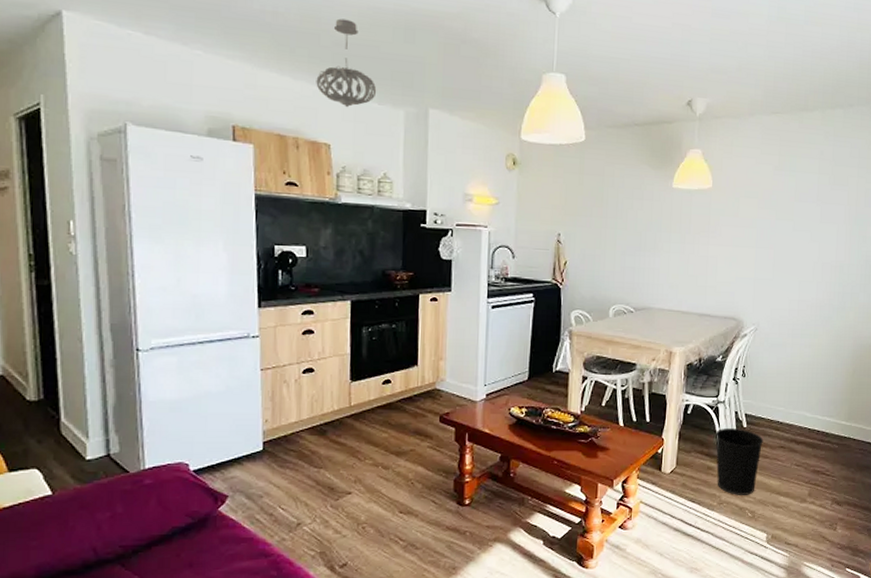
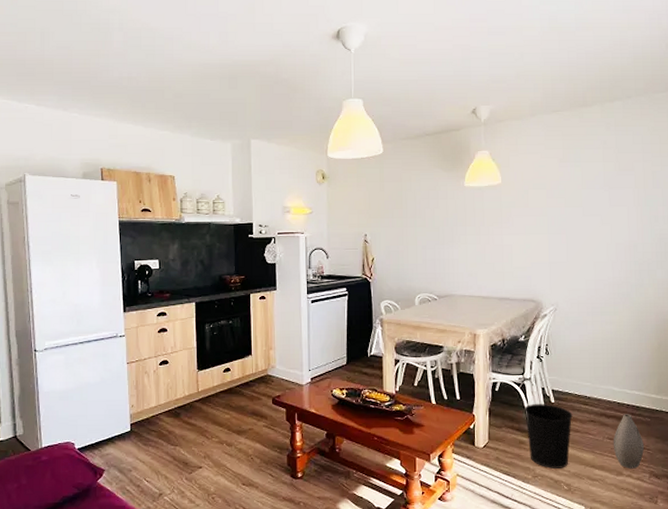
pendant light: present [316,18,377,108] -> none [162,76,209,146]
vase: none [800,440,830,496] -> present [613,414,645,469]

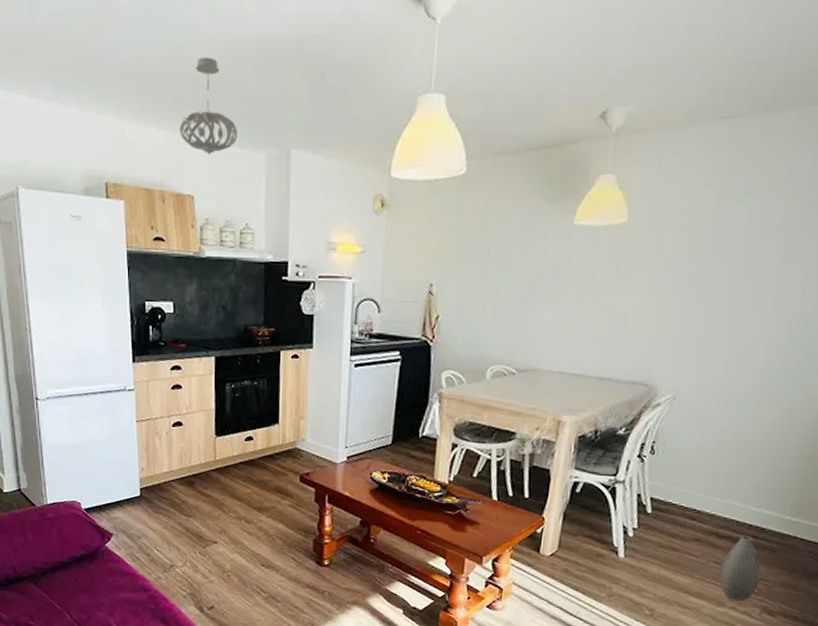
pendant light: none [162,76,209,146] -> present [179,57,238,155]
wastebasket: present [524,404,573,469] -> none [607,512,673,590]

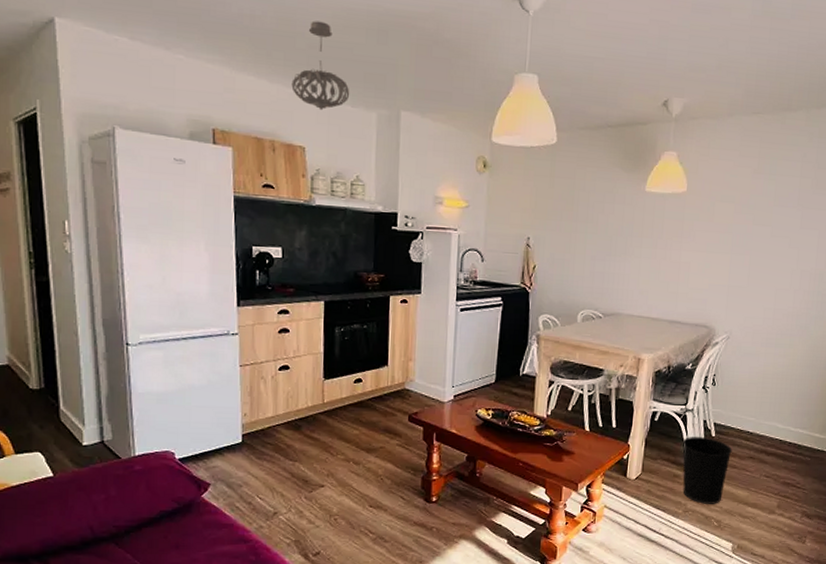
wastebasket: none [607,512,673,590] -> present [682,437,732,504]
vase: present [719,536,763,601] -> none [769,452,801,508]

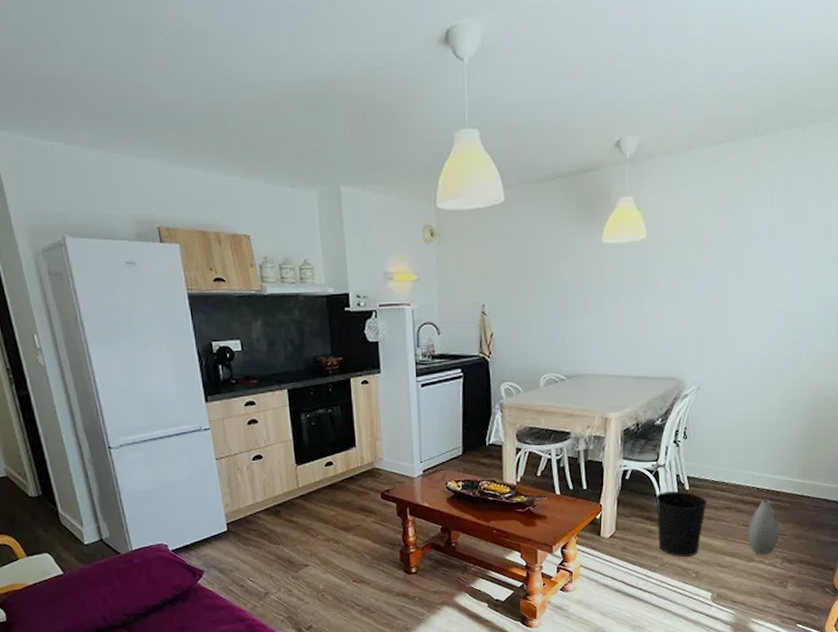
pendant light: present [291,20,350,111] -> none [228,99,288,195]
vase: none [769,452,801,508] -> present [747,499,781,555]

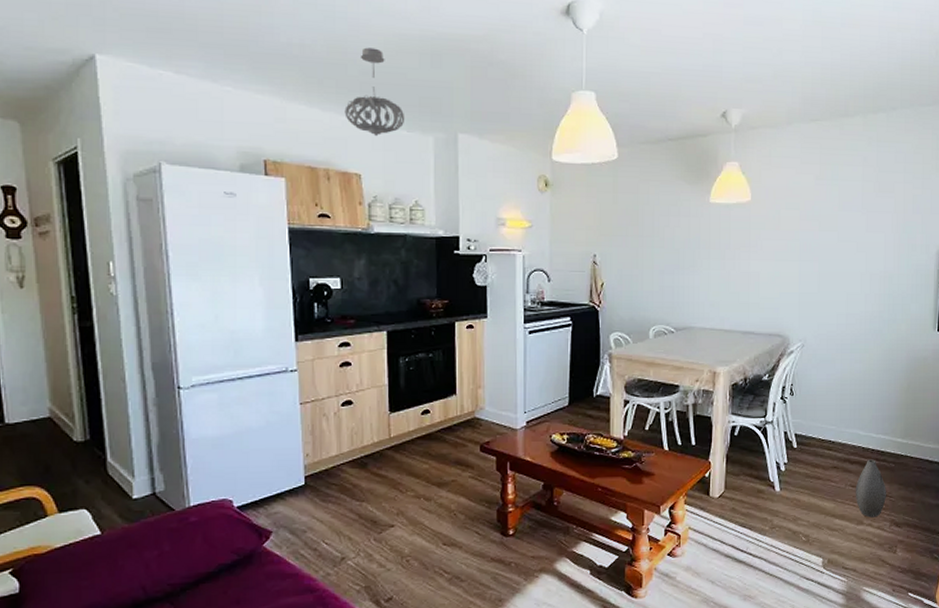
pendant light: none [228,99,288,195] -> present [344,47,405,137]
wastebasket: present [655,491,708,557] -> none [764,449,815,519]

